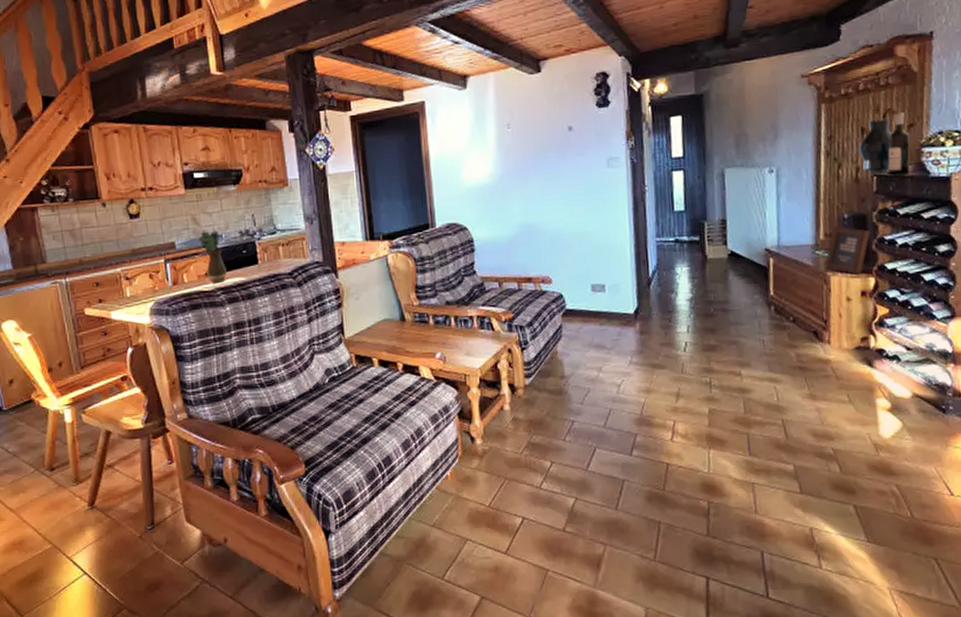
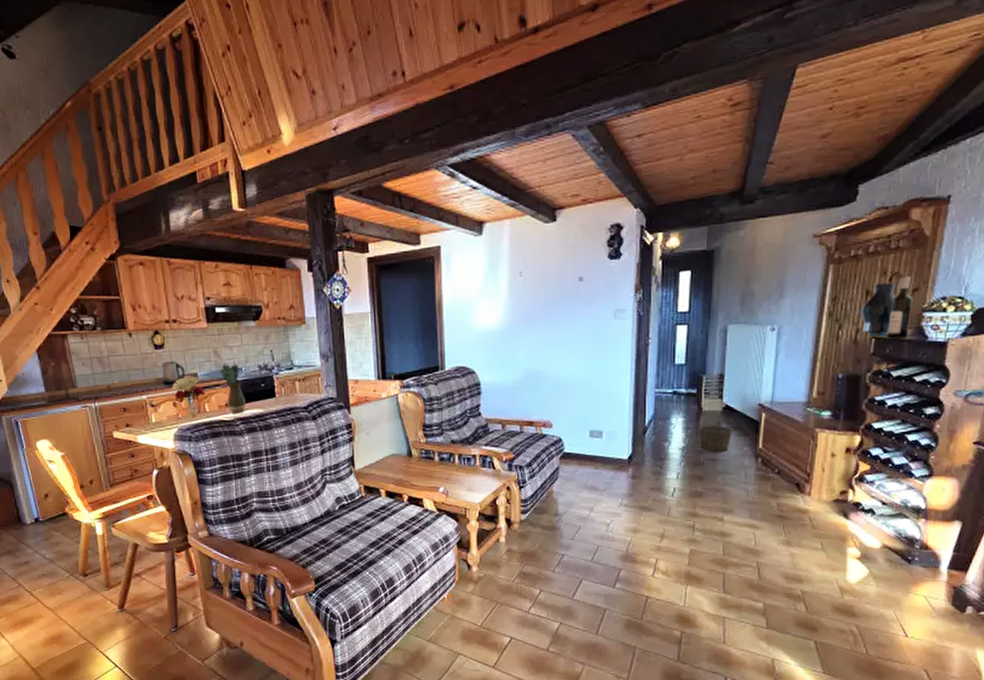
kettle: none [137,230,162,258] -> present [161,361,186,386]
flower bouquet: none [148,244,184,290] -> present [172,375,205,418]
basket: none [705,273,742,302] -> present [698,425,733,452]
picture frame: present [824,226,871,274] -> none [814,385,862,432]

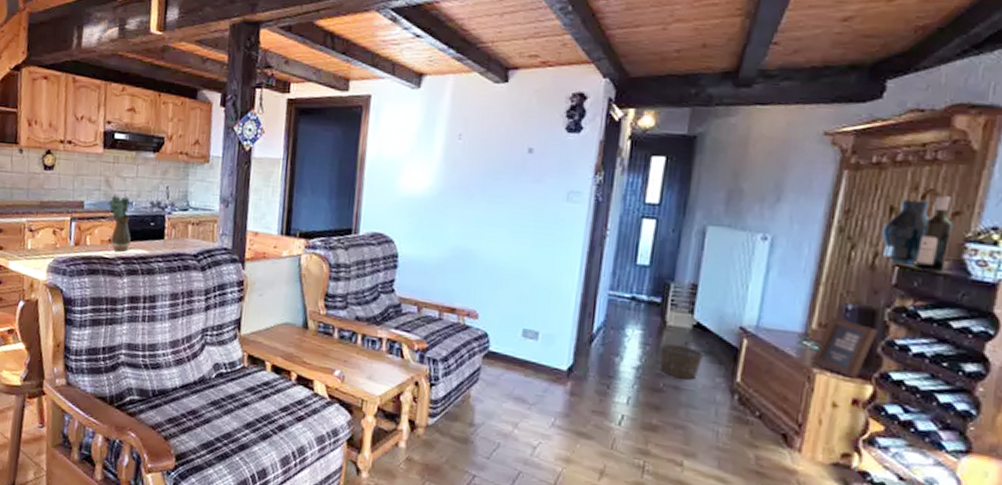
kettle: present [161,361,186,386] -> none [46,184,72,212]
flower bouquet: present [172,375,205,418] -> none [55,202,89,250]
picture frame: none [814,385,862,432] -> present [811,316,878,379]

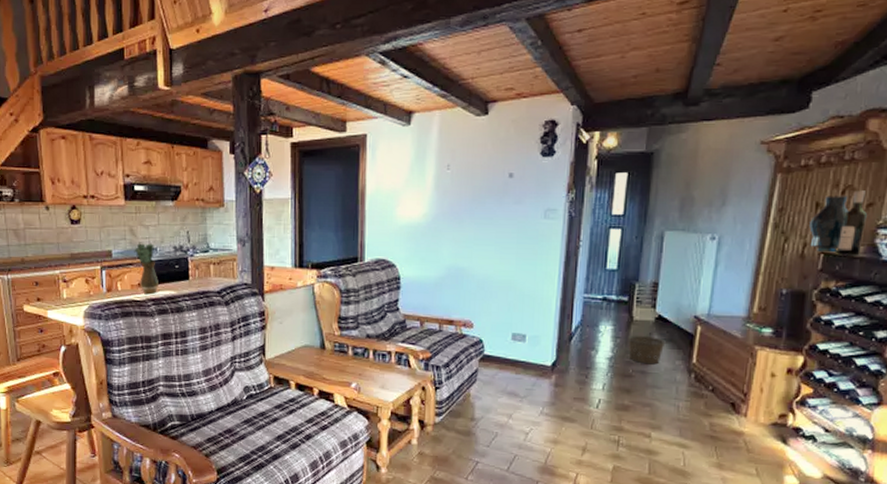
picture frame: present [811,316,878,379] -> none [753,301,807,351]

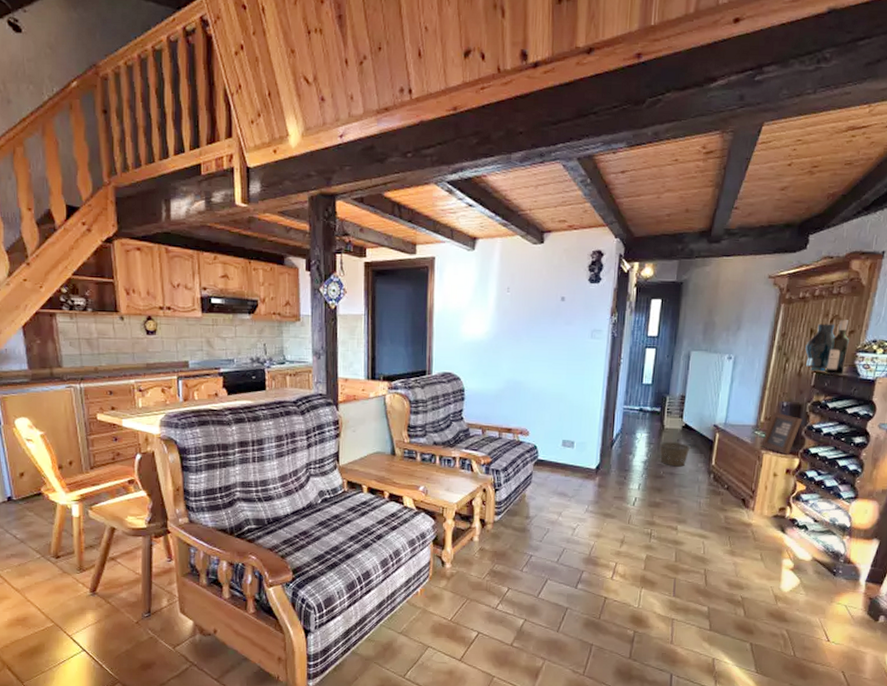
vase: present [134,242,158,295] -> none [211,353,235,404]
picture frame: none [753,301,807,351] -> present [760,412,803,455]

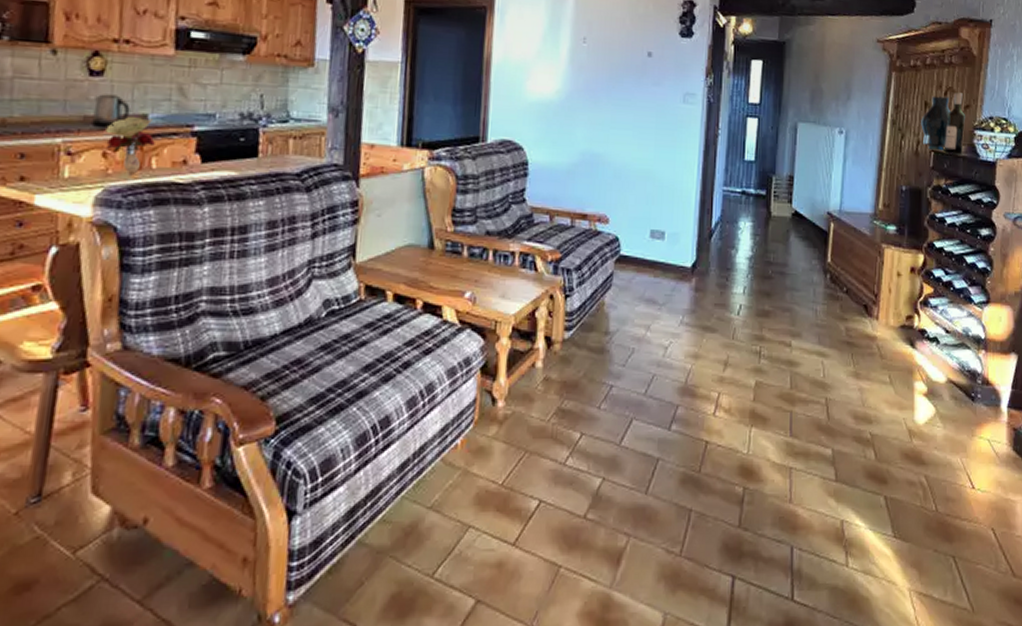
kettle: none [152,347,176,372] -> present [92,94,131,129]
flower bouquet: none [162,362,195,405] -> present [105,116,155,176]
basket: present [659,441,691,467] -> none [766,232,802,265]
picture frame: present [760,412,803,455] -> none [880,197,924,249]

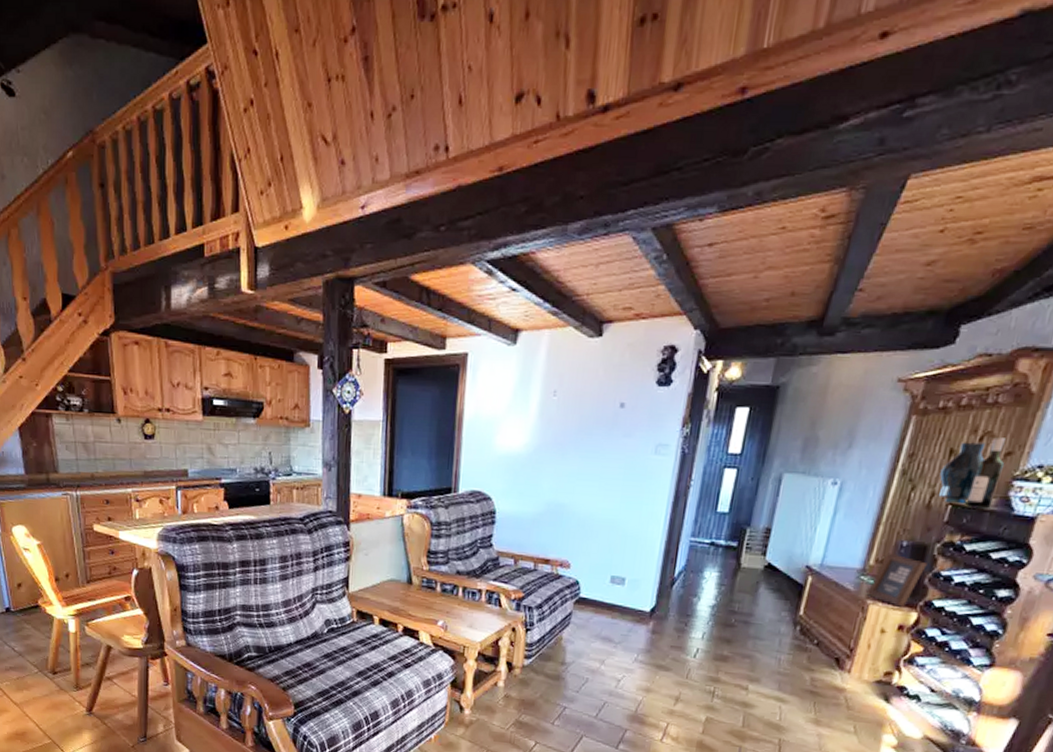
kettle: present [92,94,131,129] -> none [150,453,175,481]
flower bouquet: present [105,116,155,176] -> none [160,471,195,518]
picture frame: none [880,197,924,249] -> present [866,553,927,607]

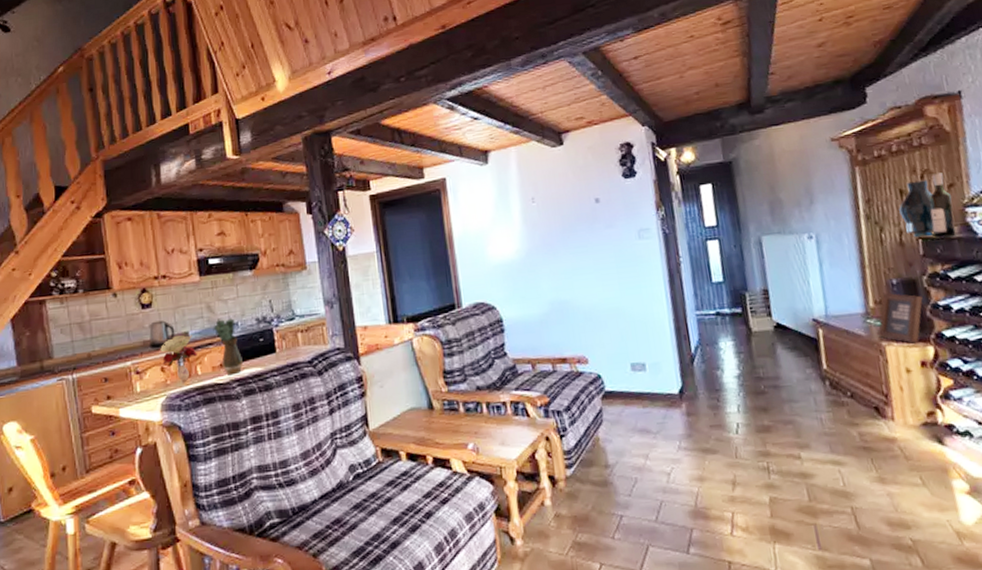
kettle: none [150,453,175,481] -> present [149,320,175,350]
flower bouquet: none [160,471,195,518] -> present [160,335,197,383]
vase: none [212,461,237,519] -> present [213,317,243,376]

